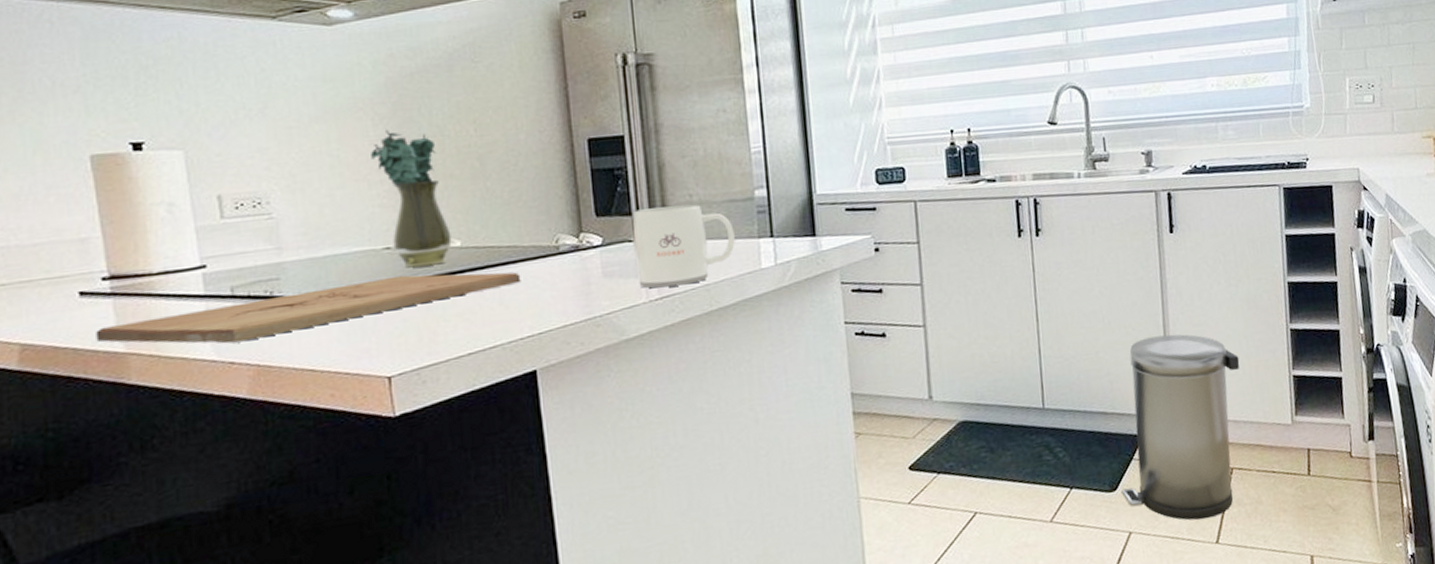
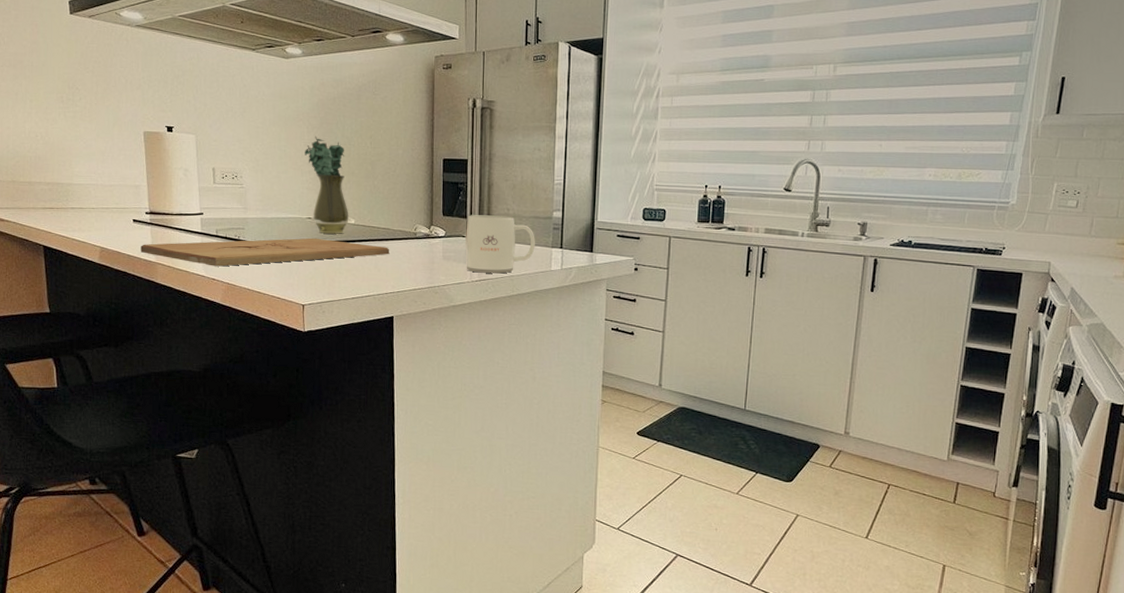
pedal bin: present [1121,334,1240,521] -> none [796,371,912,518]

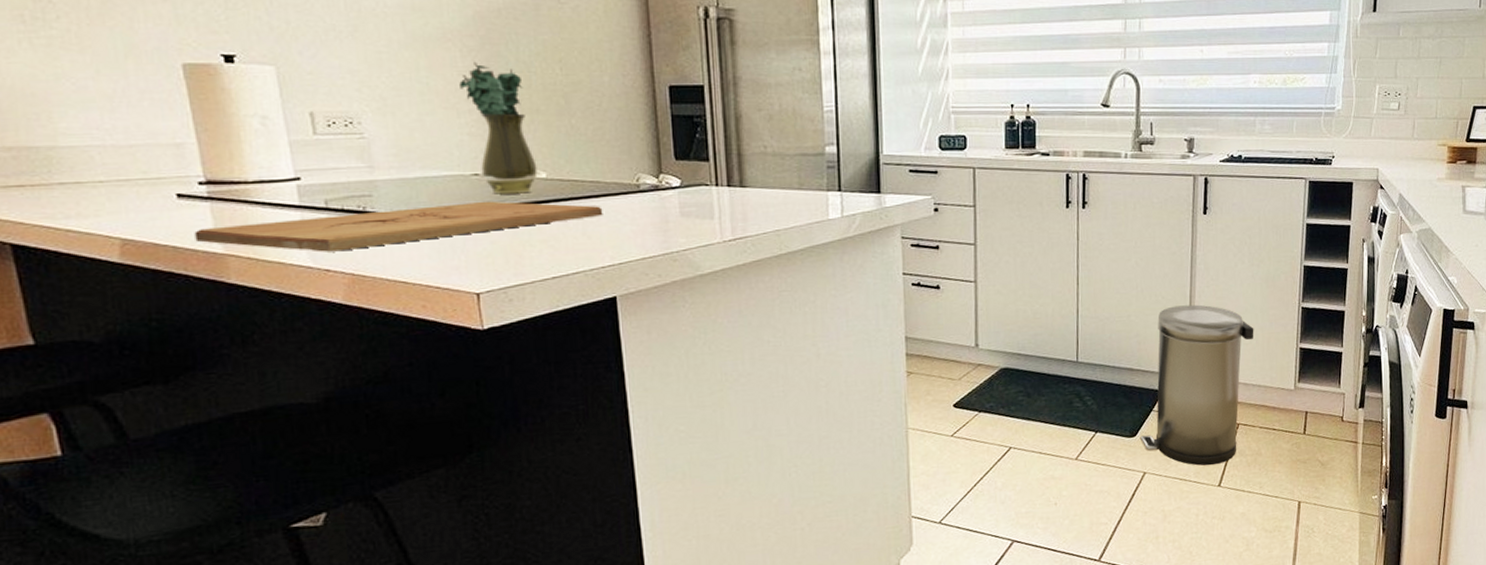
mug: present [465,215,535,274] -> none [709,155,805,230]
pedal bin: none [796,371,912,518] -> present [1140,304,1254,466]

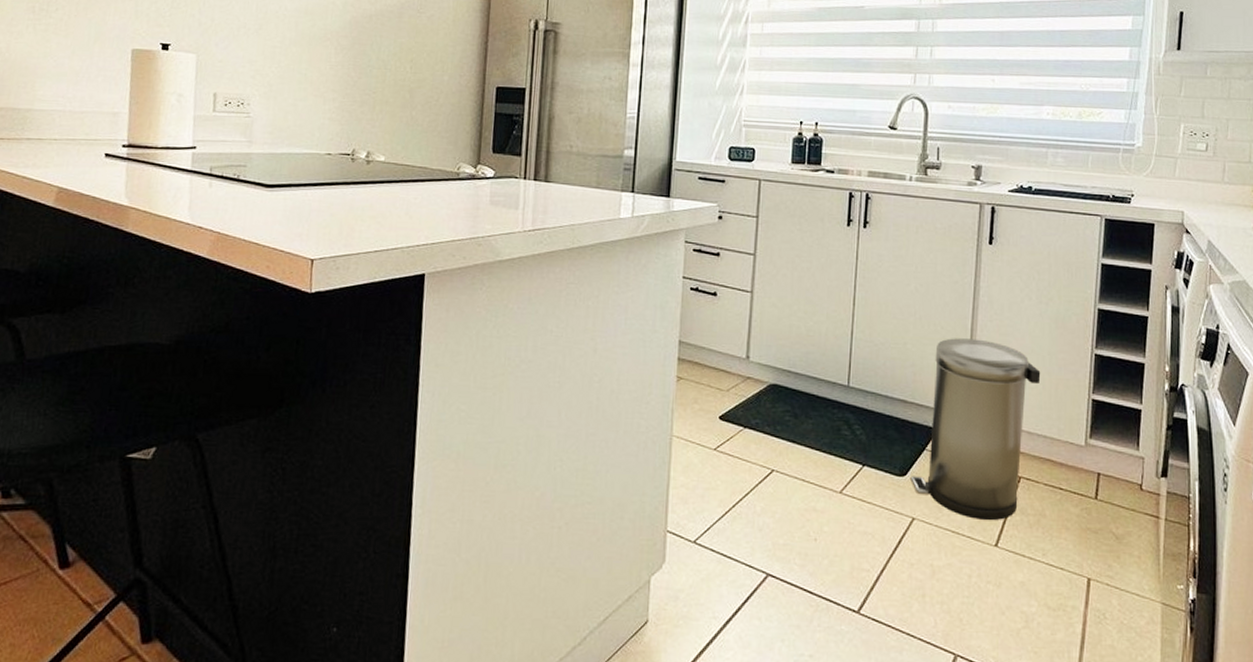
cutting board: present [194,201,603,252] -> none [110,177,426,212]
vase: present [459,61,538,194] -> none [329,58,379,174]

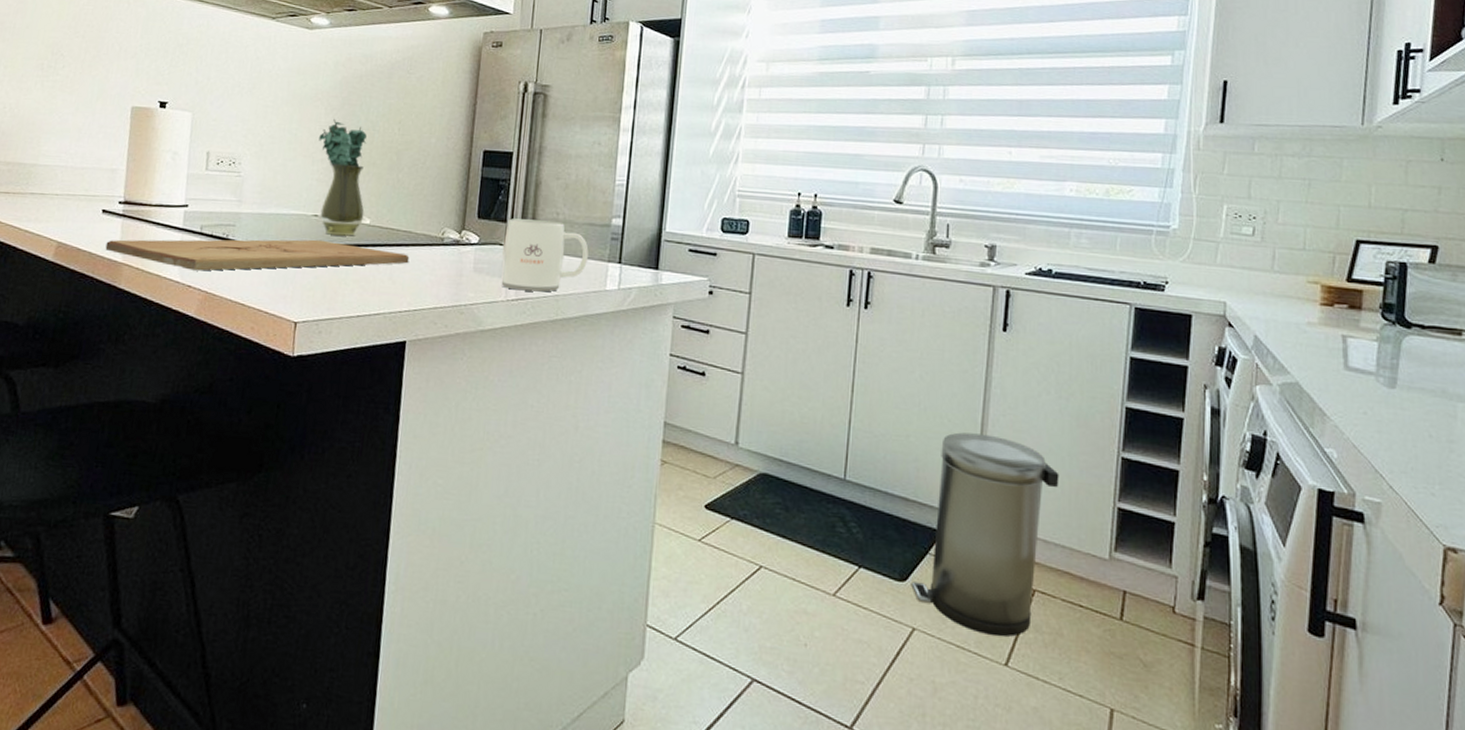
cutting board: none [110,177,426,212] -> present [105,239,410,271]
vase: none [329,58,379,174] -> present [319,118,367,236]
mug: none [517,152,602,222] -> present [501,218,589,292]

